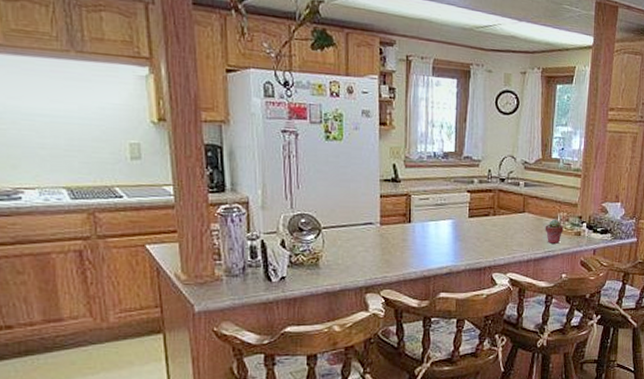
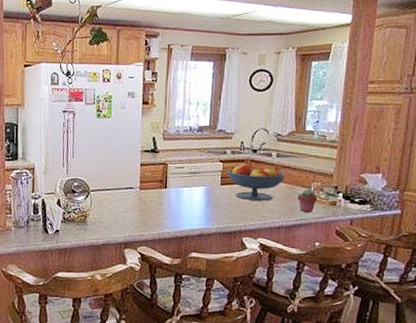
fruit bowl: none [475,194,533,233] -> present [227,164,285,201]

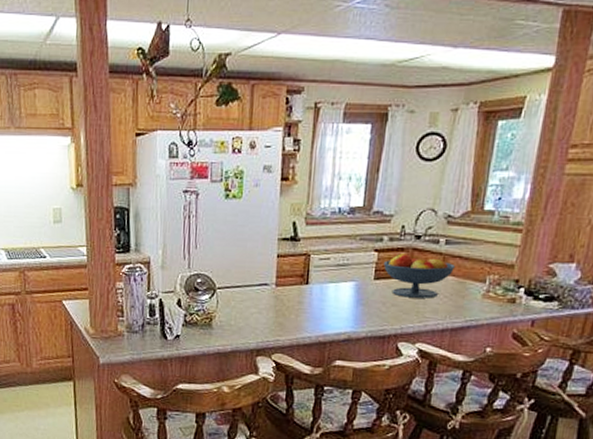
potted succulent: present [297,188,318,212] -> none [468,282,493,312]

